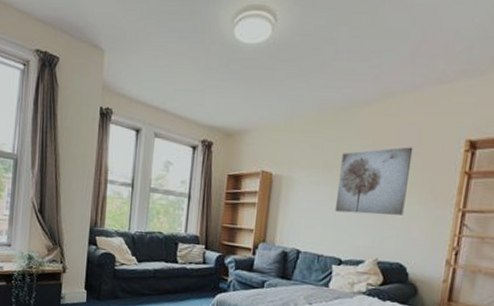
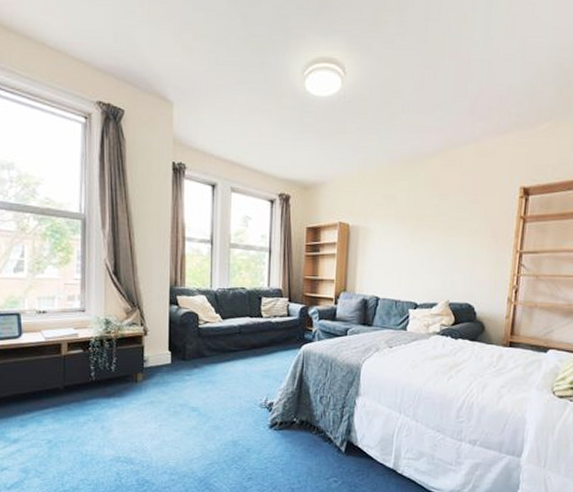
wall art: present [334,147,413,215] -> none [408,195,476,260]

